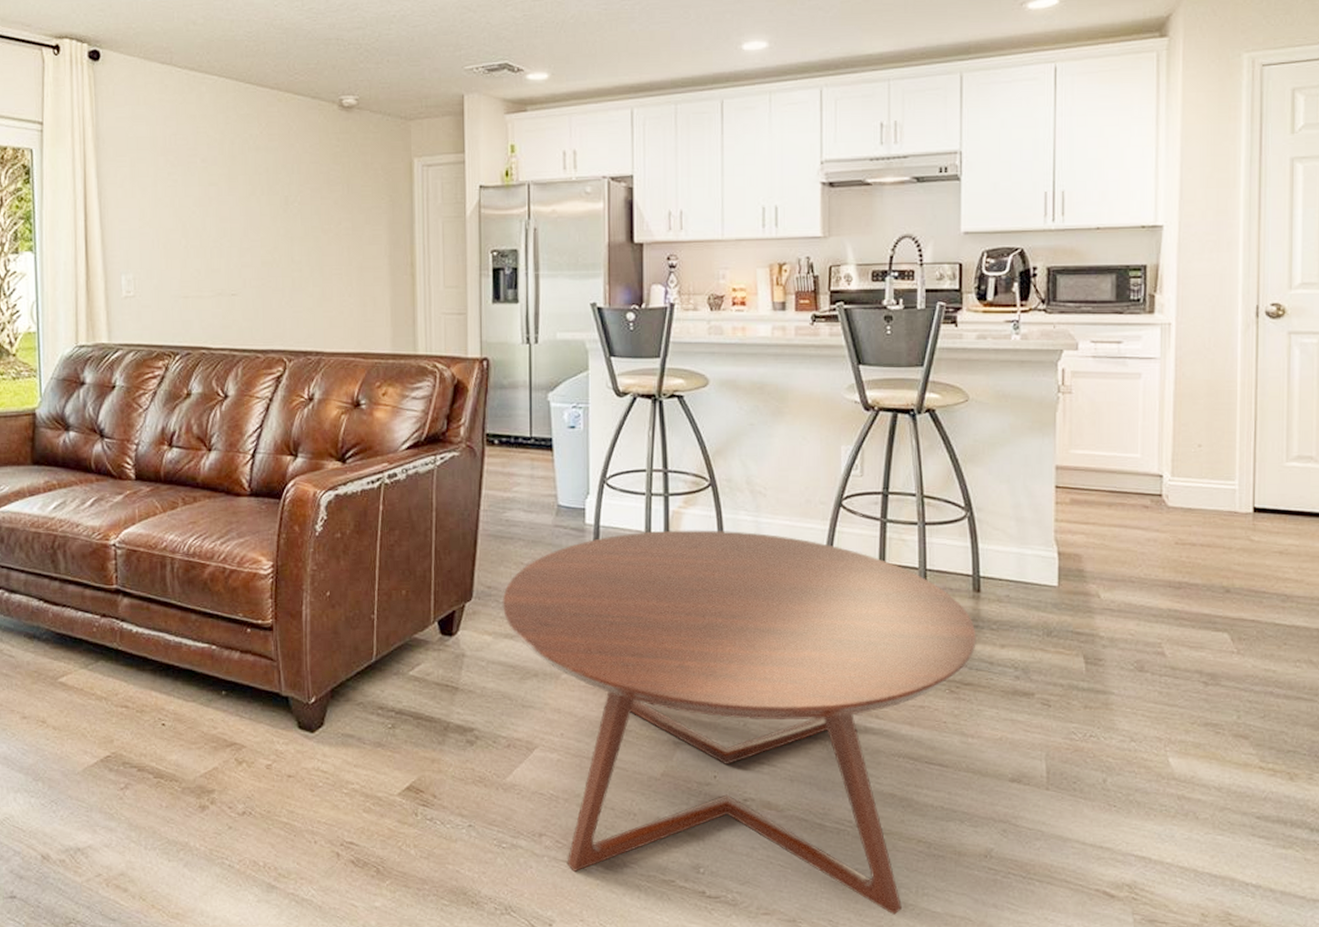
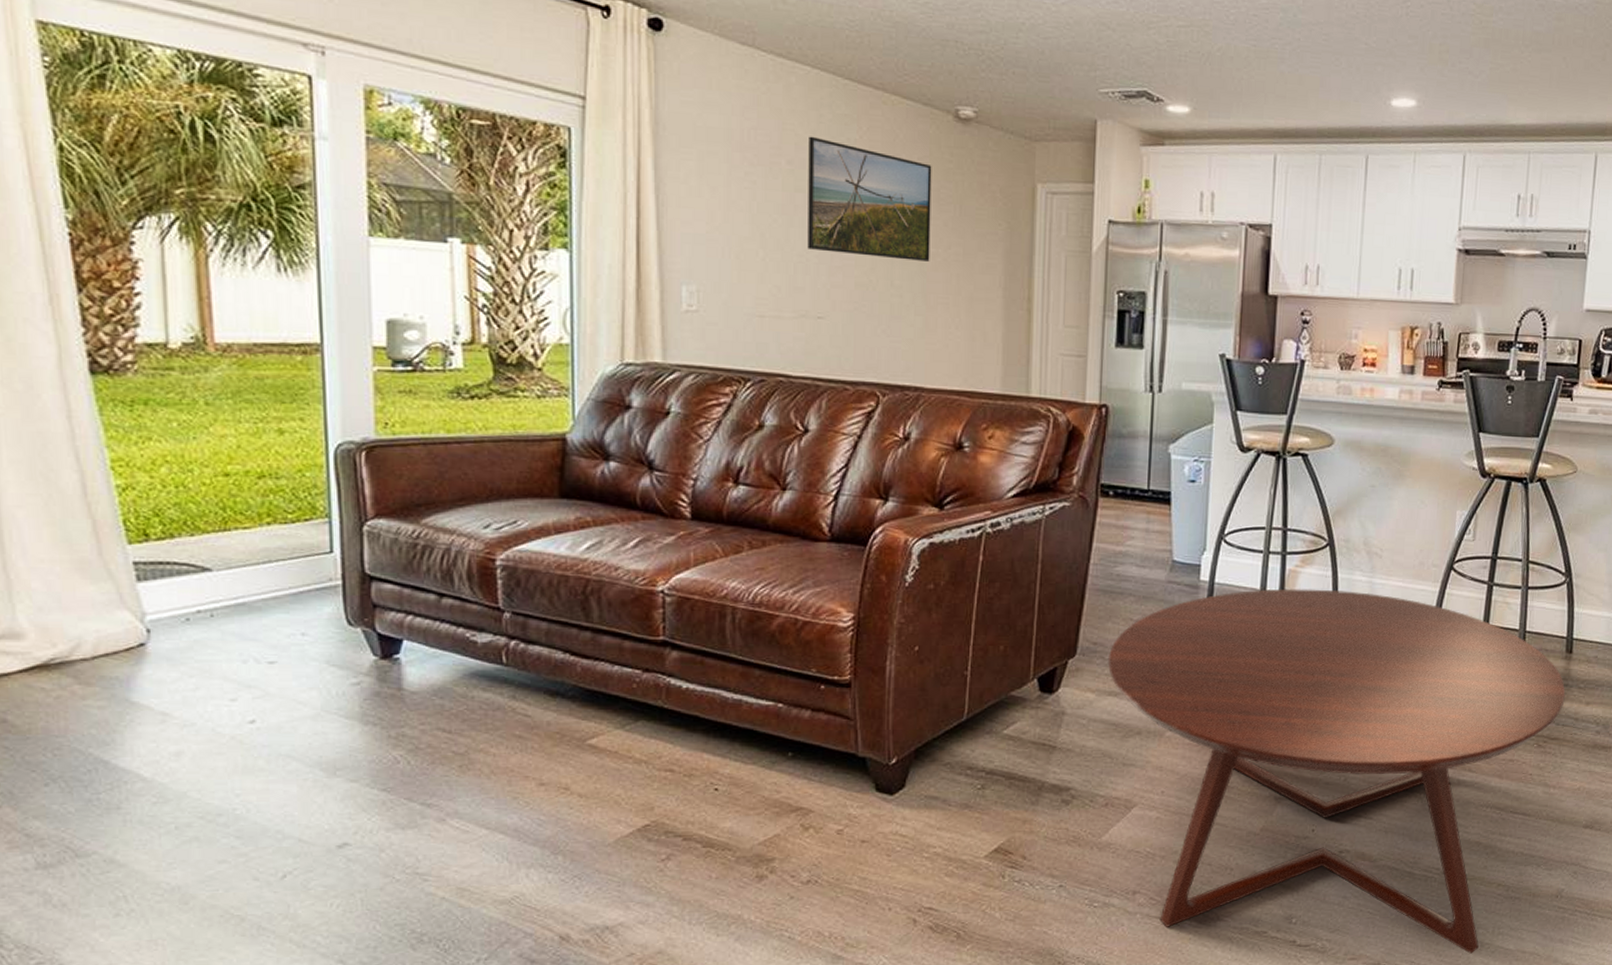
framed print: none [218,136,324,238] -> present [807,136,932,261]

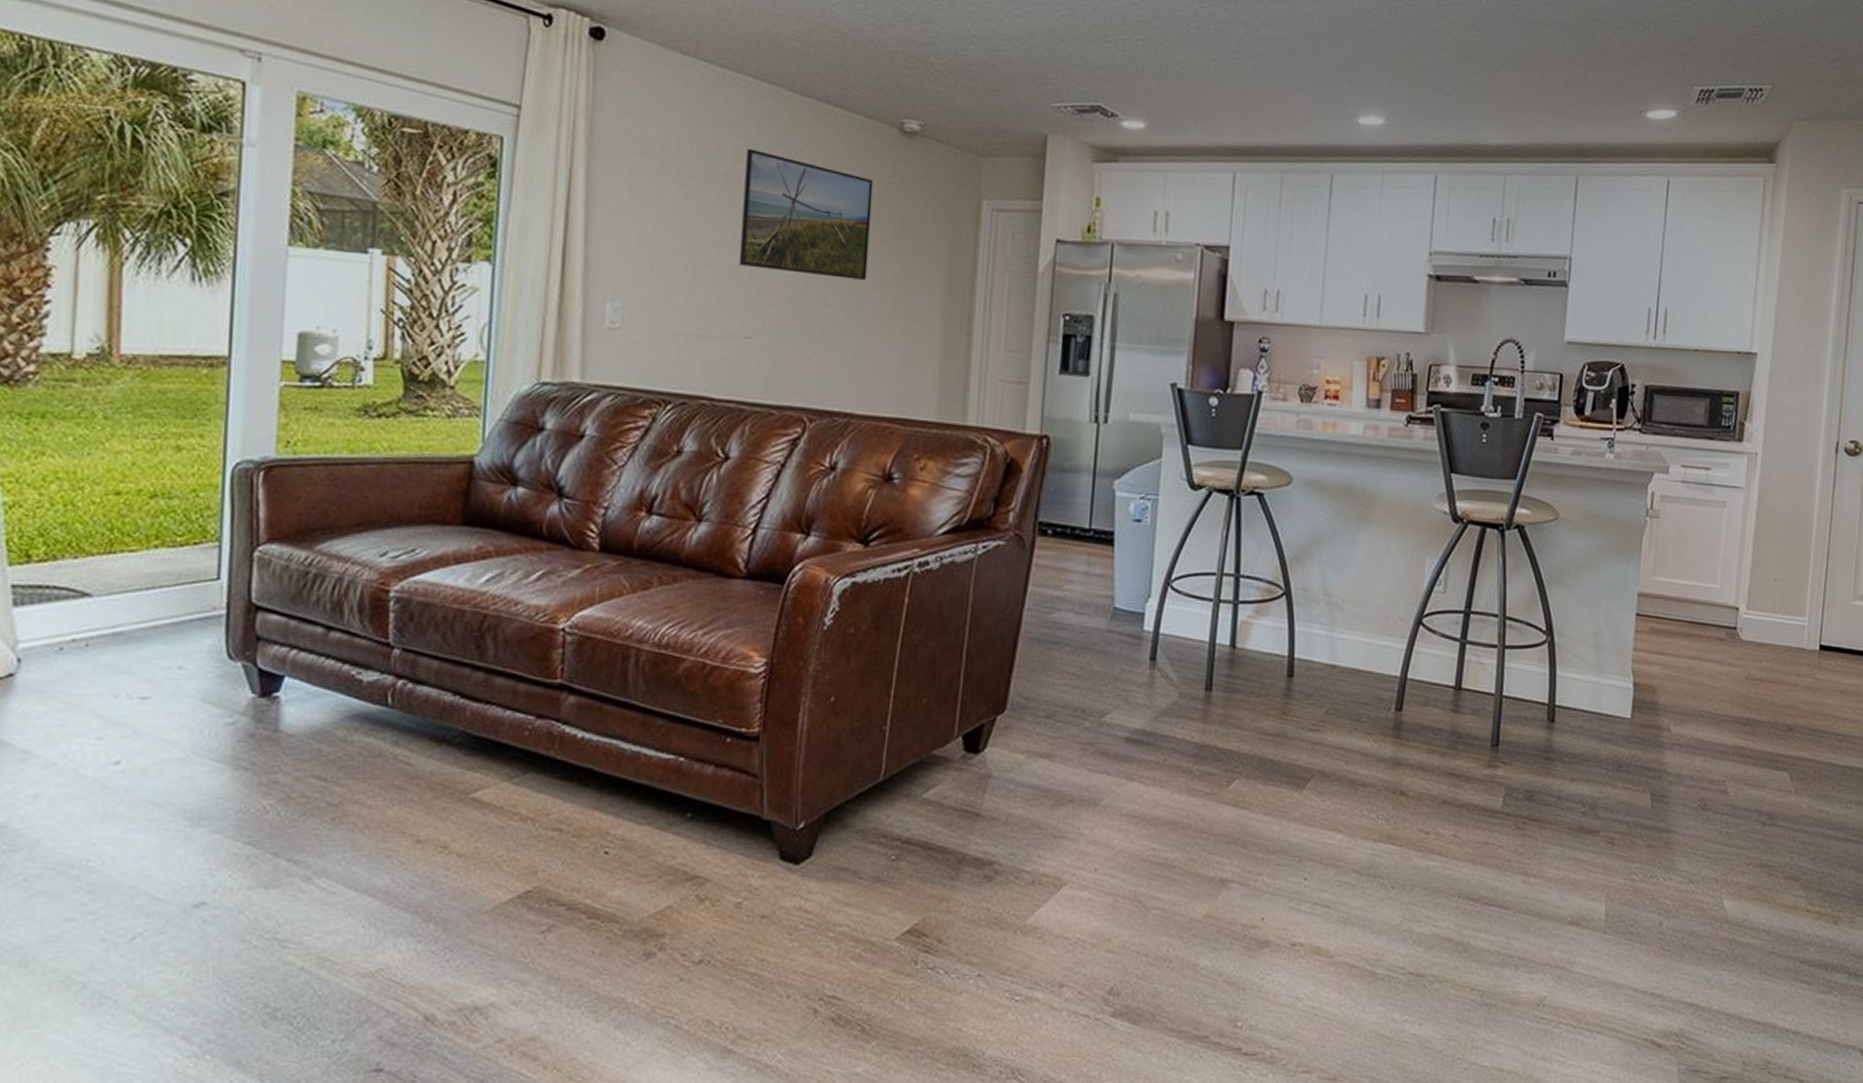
coffee table: present [1108,588,1566,954] -> none [1040,642,1547,1070]

